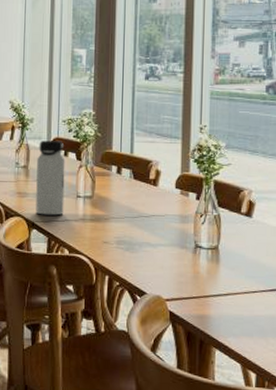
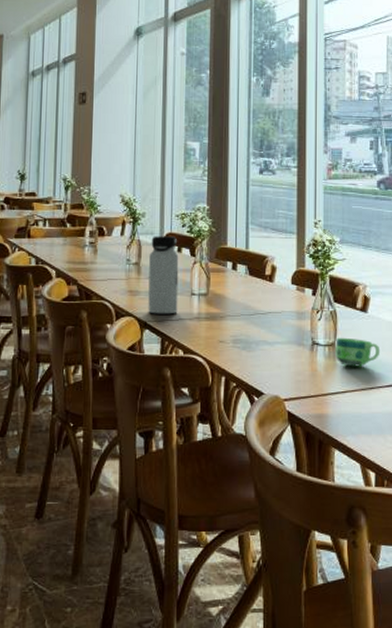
cup: none [218,241,265,271] -> present [335,337,381,367]

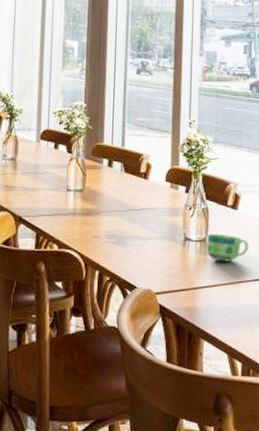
water bottle: present [148,236,179,314] -> none [23,132,56,210]

